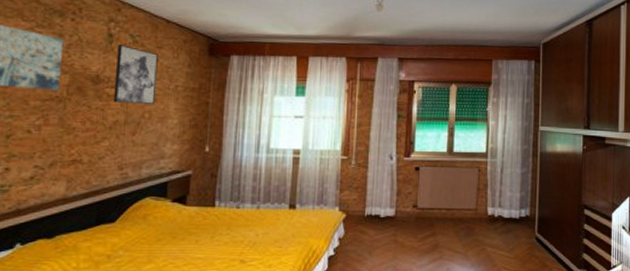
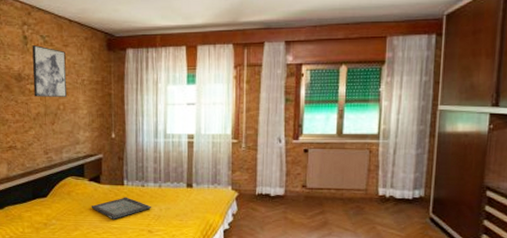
serving tray: none [171,220,247,248] -> present [91,197,152,220]

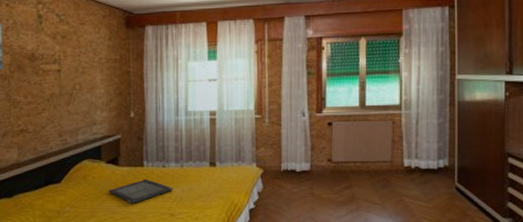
wall art: present [32,45,67,97] -> none [47,24,83,77]

